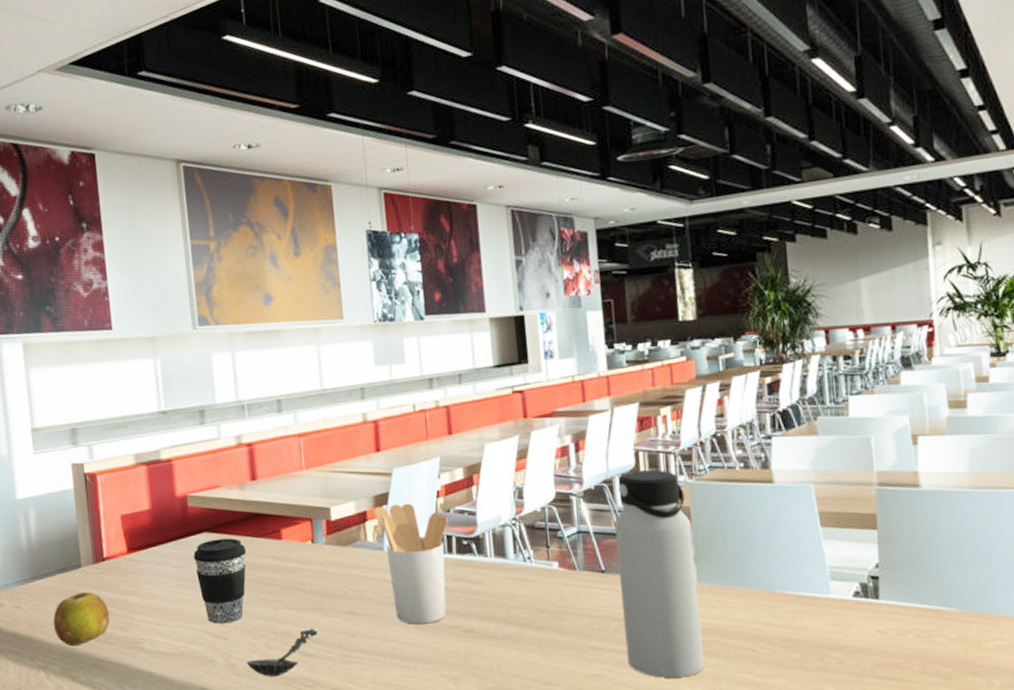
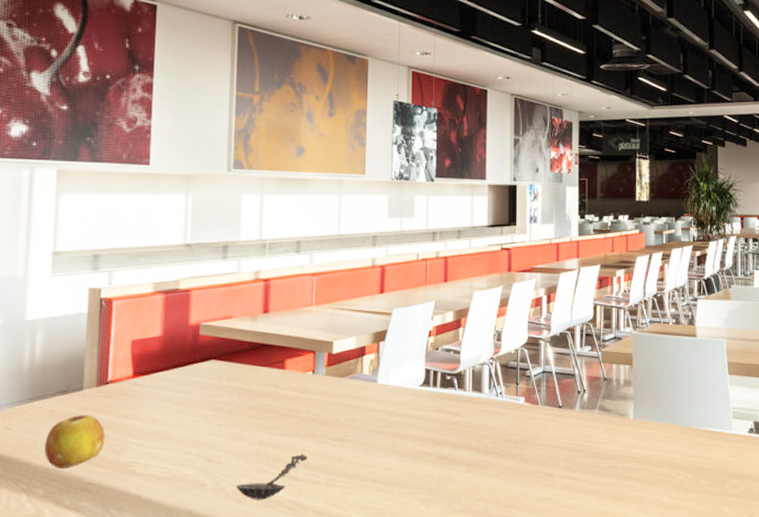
coffee cup: present [193,538,247,624] -> none [197,367,250,448]
utensil holder: present [373,503,448,624] -> none [371,340,436,451]
water bottle: present [614,470,704,678] -> none [572,322,633,501]

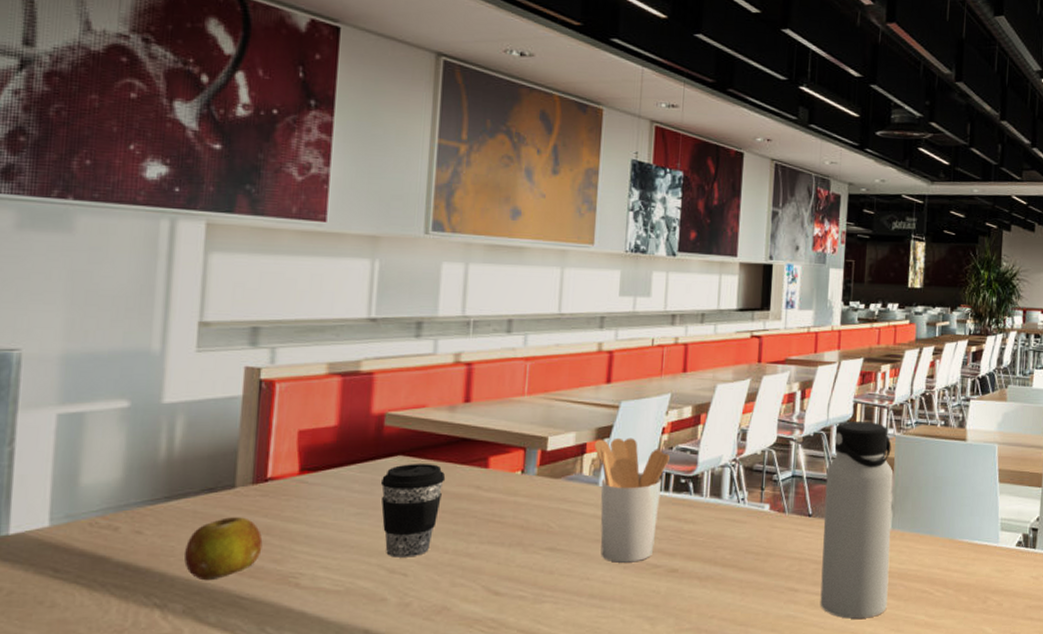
coffee cup: none [197,367,250,448] -> present [380,464,446,558]
spoon: present [235,453,307,500] -> none [424,564,512,617]
utensil holder: none [371,340,436,451] -> present [594,437,670,563]
water bottle: none [572,322,633,501] -> present [820,422,894,619]

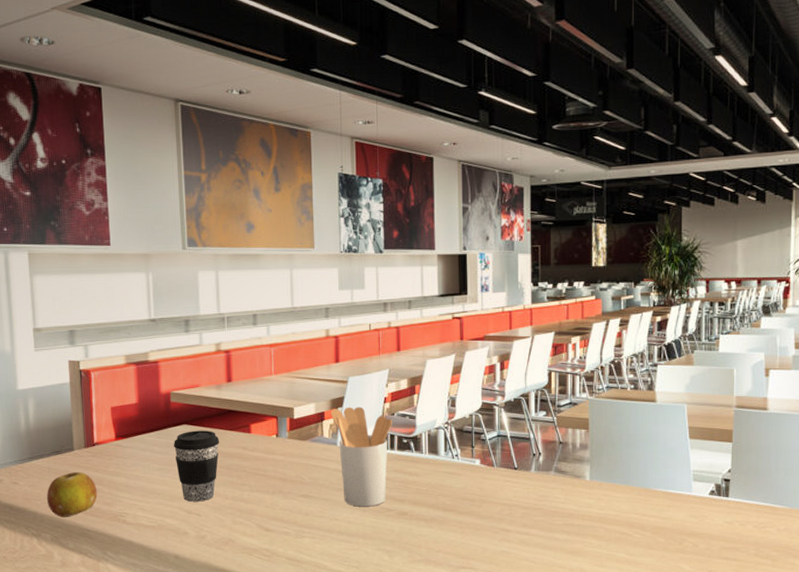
water bottle: present [820,422,894,619] -> none [528,388,590,555]

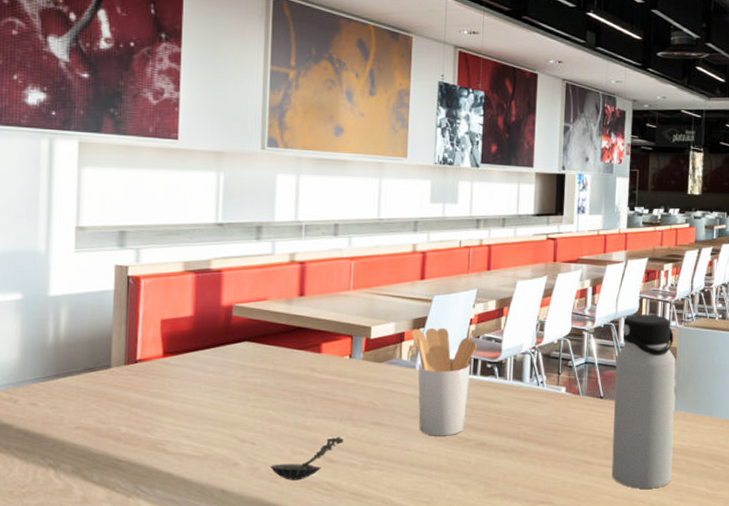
fruit: present [47,472,98,518] -> none [72,393,135,446]
coffee cup: present [173,431,220,502] -> none [230,349,285,429]
spoon: none [214,508,277,547] -> present [270,436,344,480]
water bottle: none [528,388,590,555] -> present [611,315,676,489]

